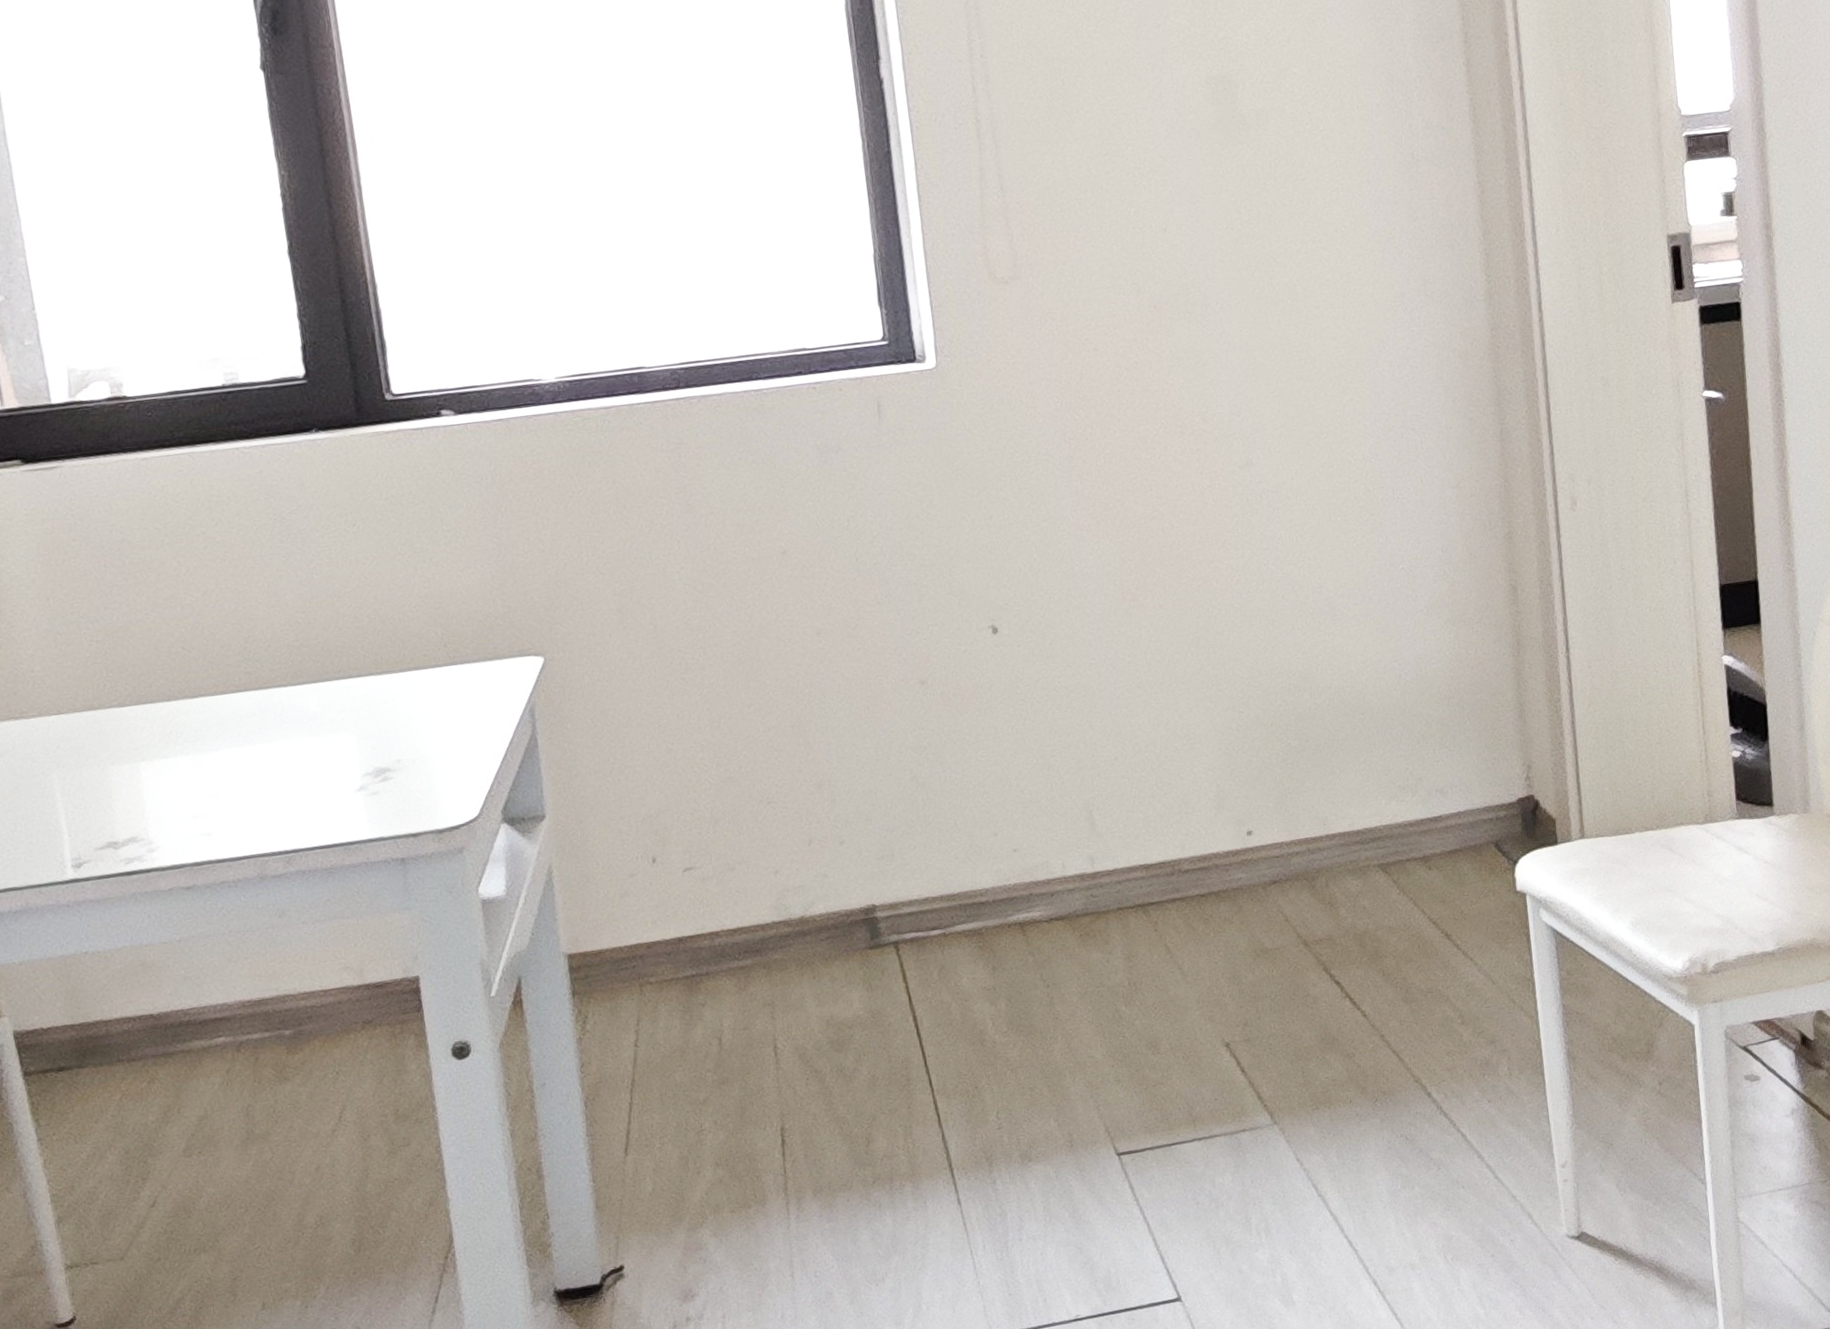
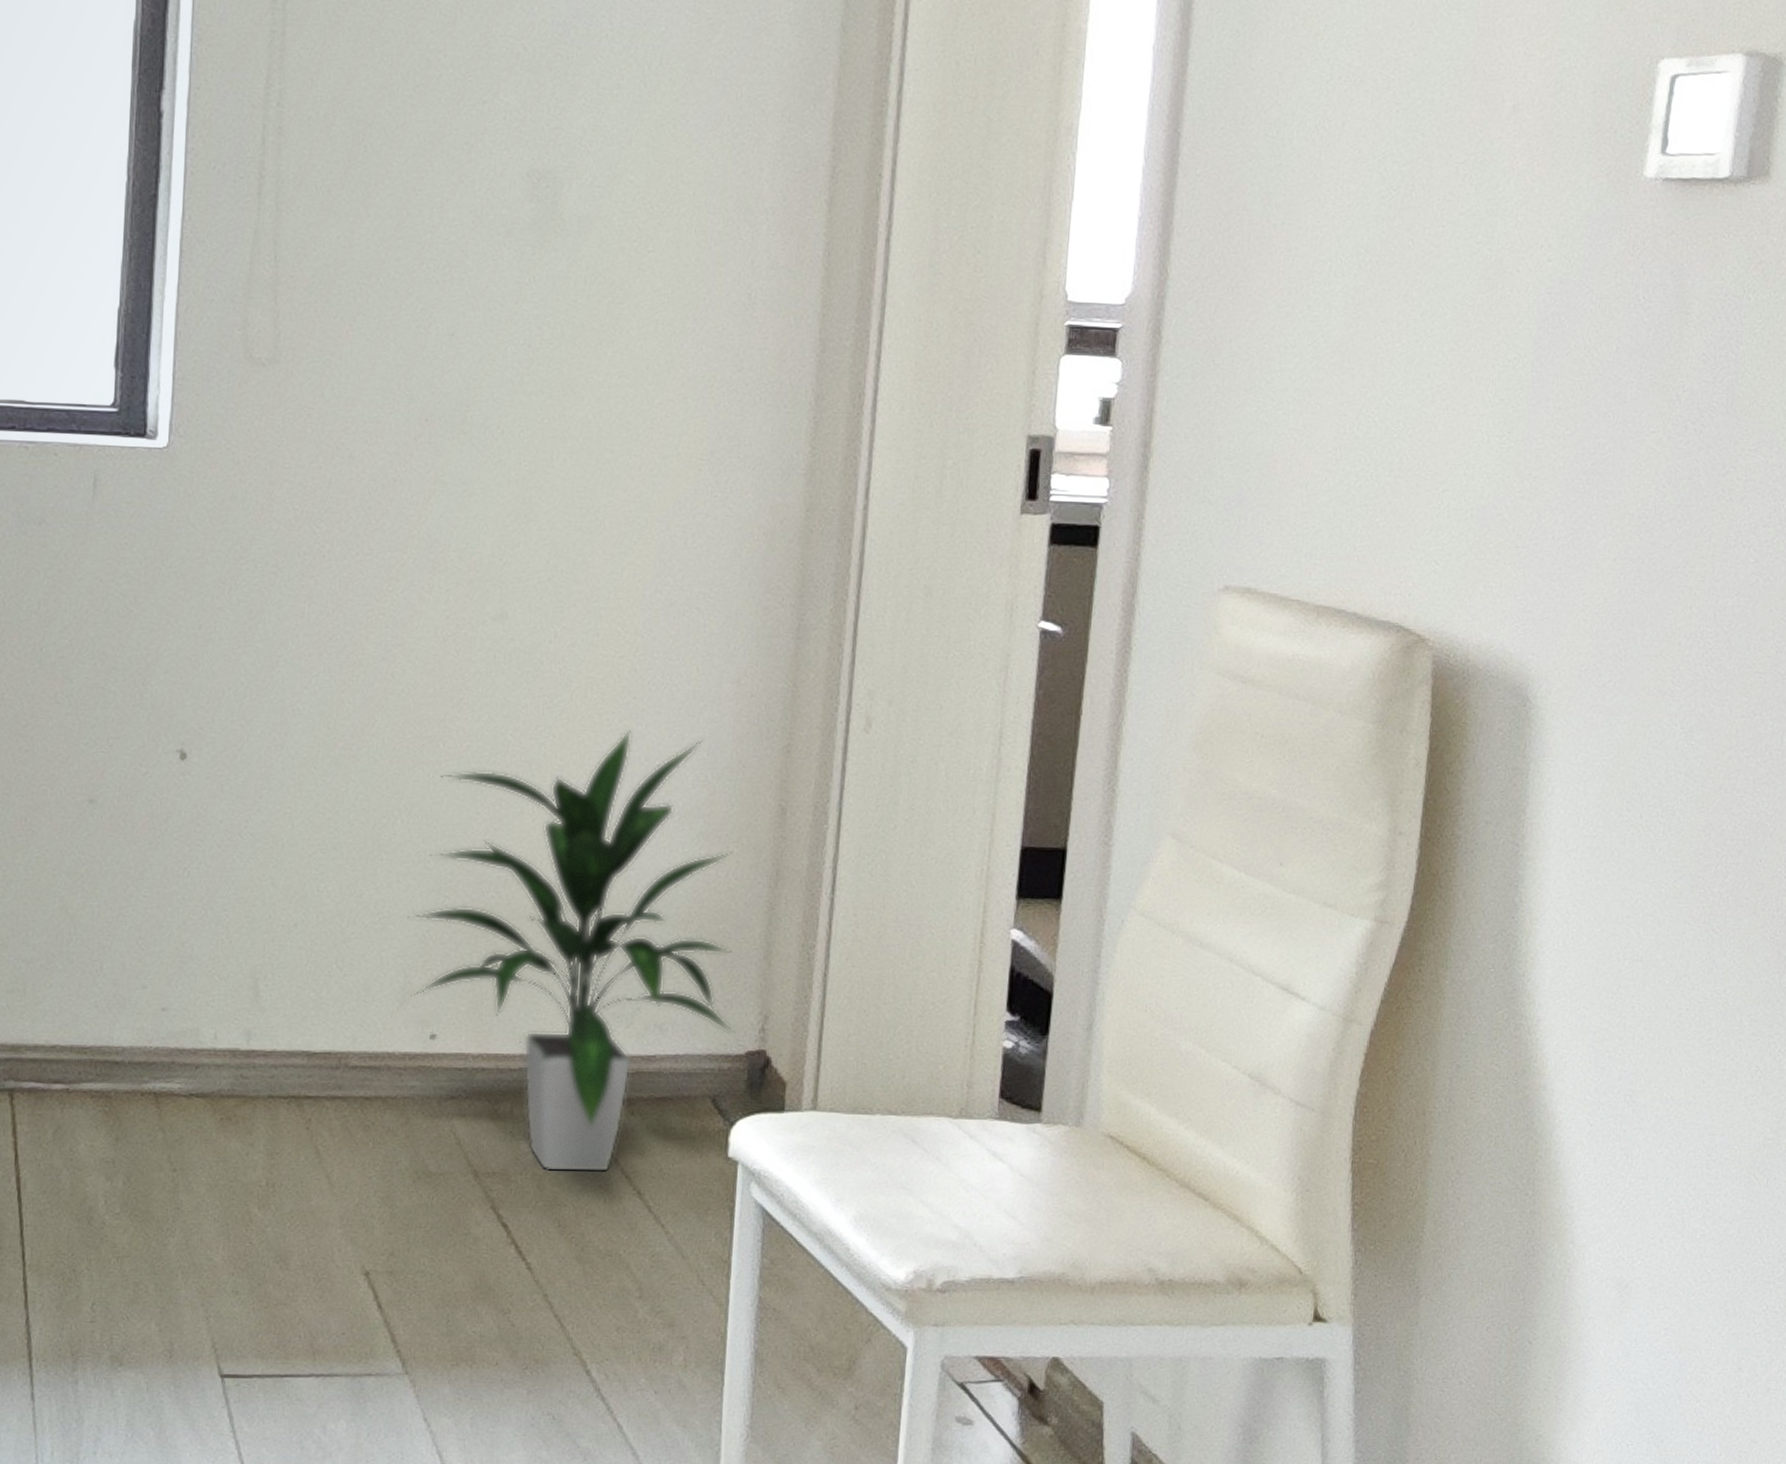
indoor plant: none [1210,541,1505,931] -> present [407,729,736,1173]

